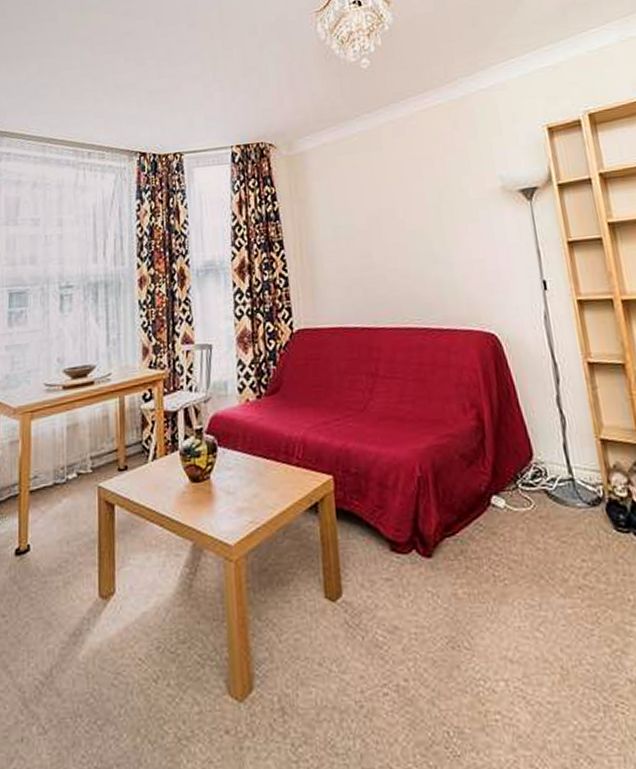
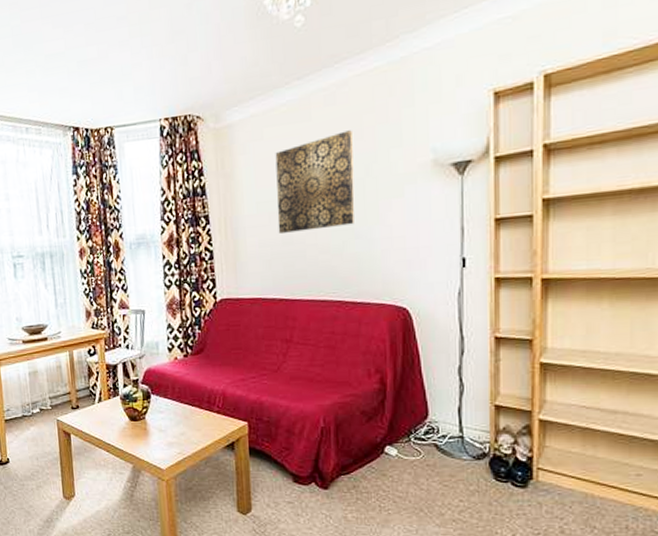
wall art: none [349,159,433,258] -> present [275,130,355,233]

